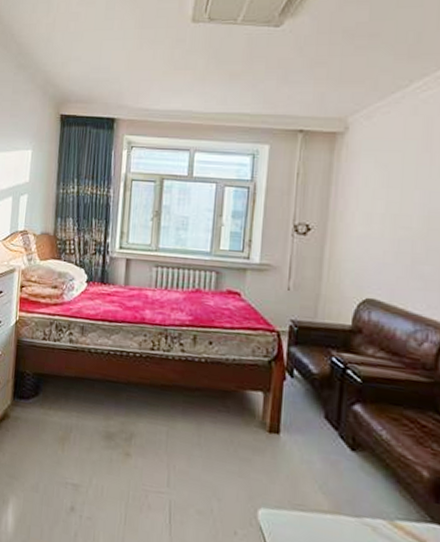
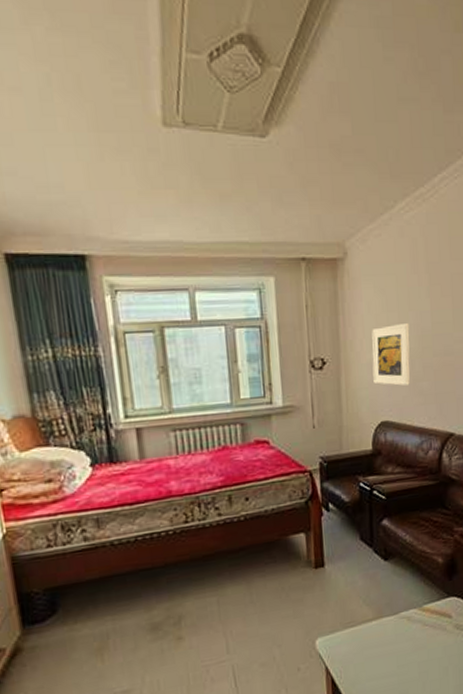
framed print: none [362,200,414,267] -> present [372,322,410,386]

